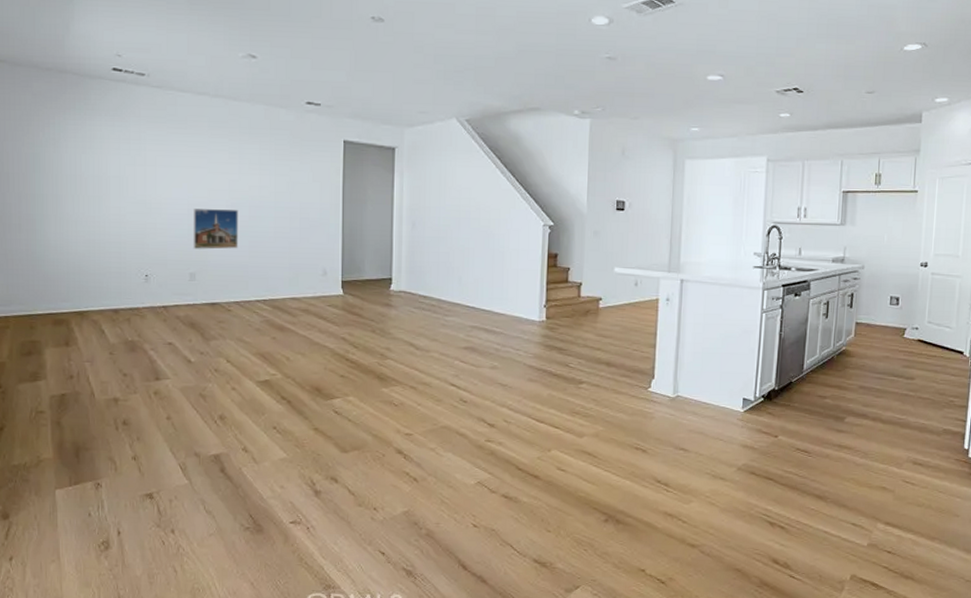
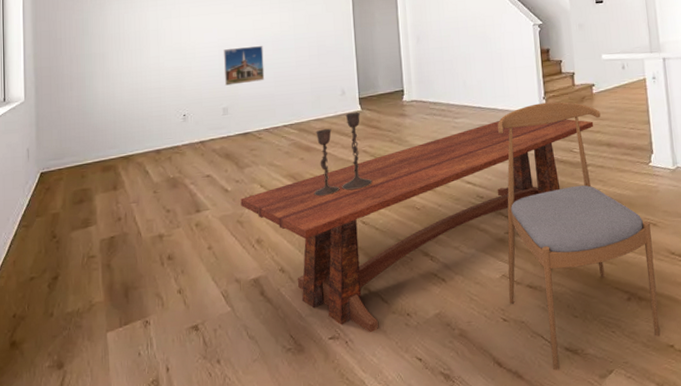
dining table: none [204,324,595,521] -> present [240,119,594,332]
candlestick: none [284,295,349,380] -> present [314,112,373,197]
dining chair: none [481,311,639,580] -> present [498,101,661,371]

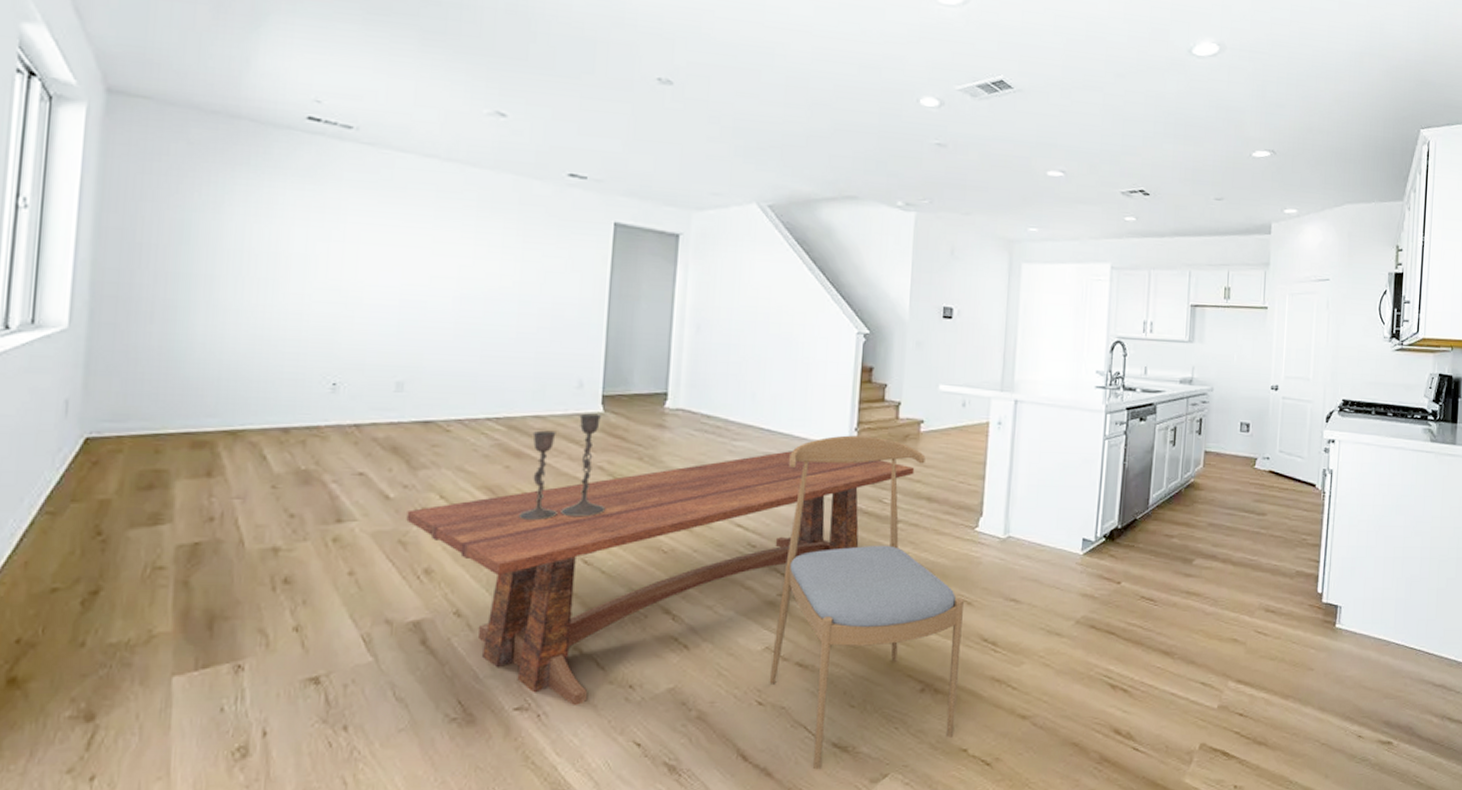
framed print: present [223,46,265,86] -> none [403,299,470,352]

